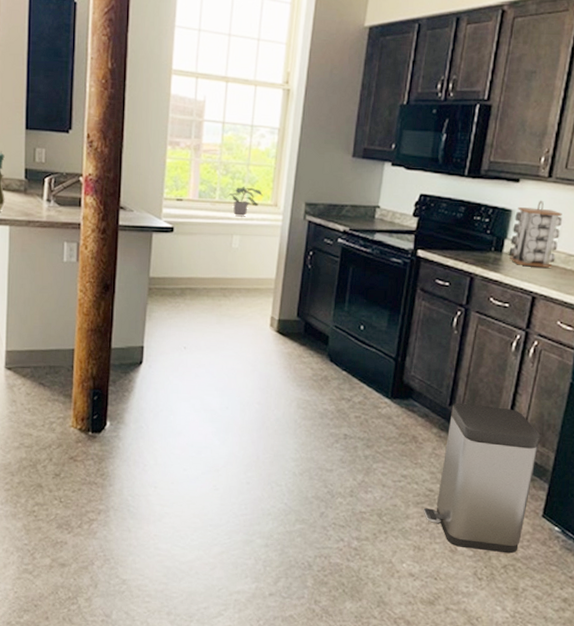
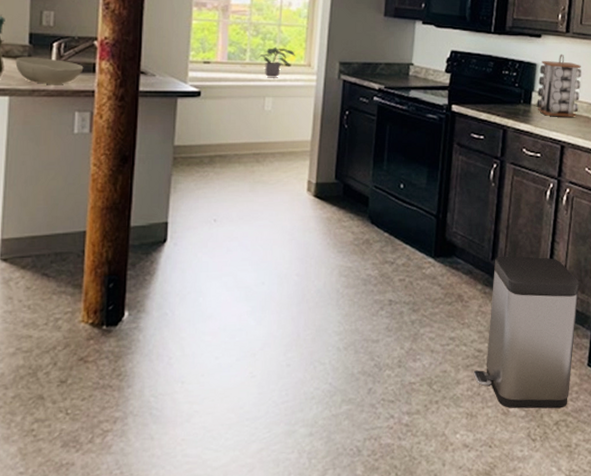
bowl: none [14,190,71,217] -> present [15,57,84,84]

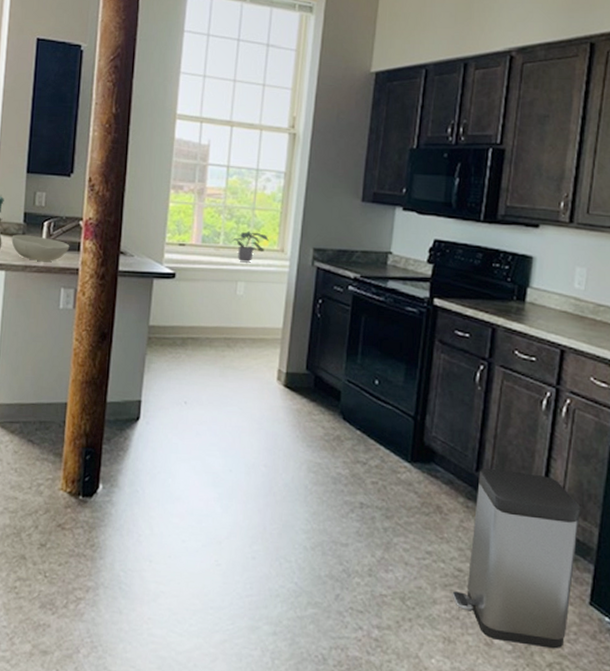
spice rack: present [537,54,581,117] -> none [532,246,587,319]

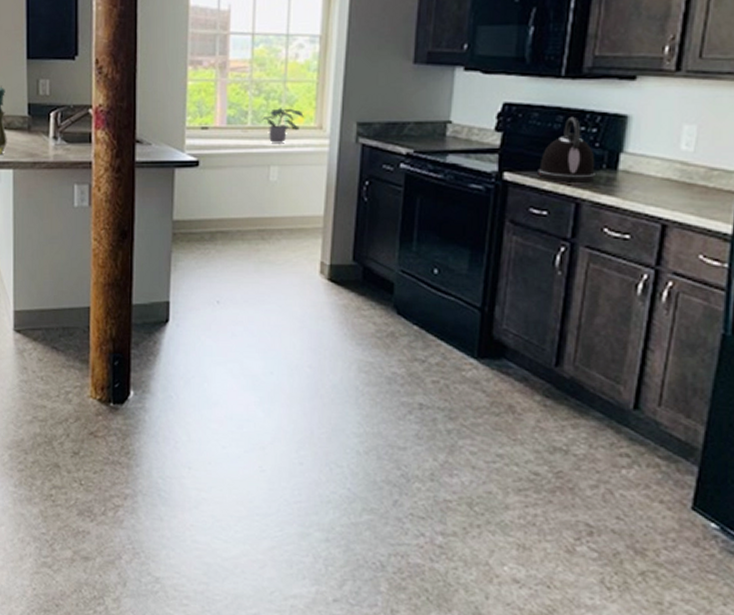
bowl: present [11,234,70,261] -> none [17,128,80,156]
pedal bin: present [452,468,581,649] -> none [527,362,684,557]
kettle: none [461,254,508,311] -> present [538,116,595,183]

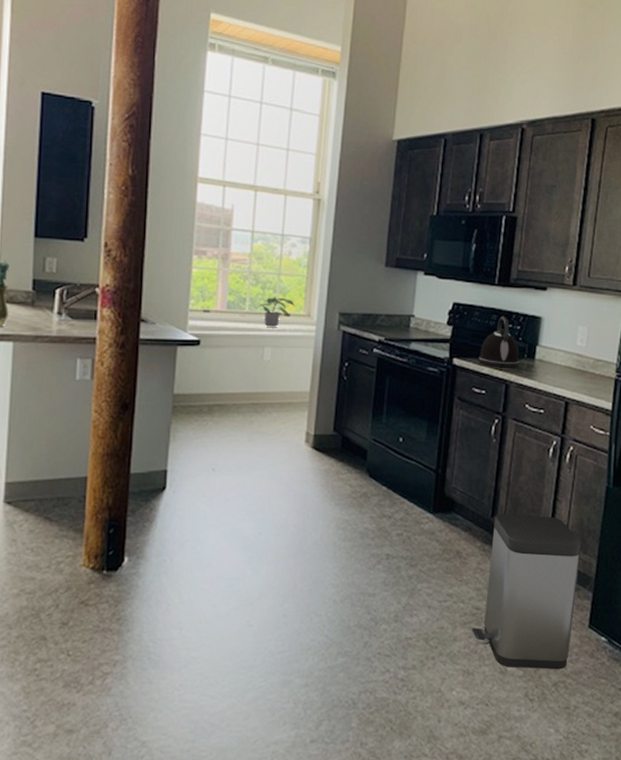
pedal bin: none [527,362,684,557] -> present [470,513,582,670]

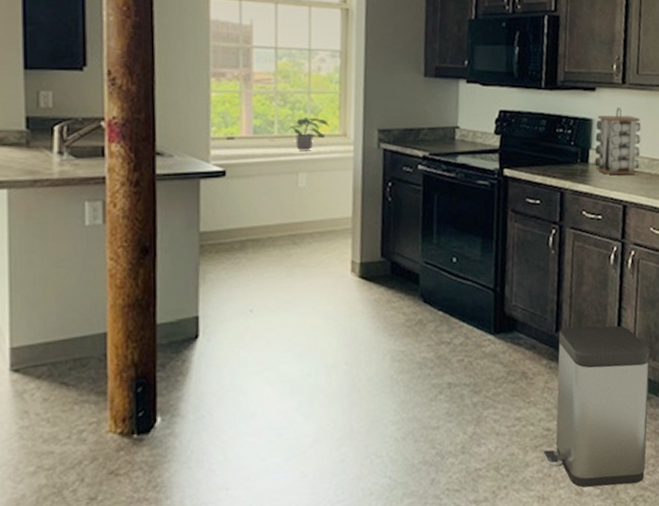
kettle: present [478,316,519,368] -> none [530,120,573,175]
spice rack: none [541,307,588,373] -> present [595,107,641,175]

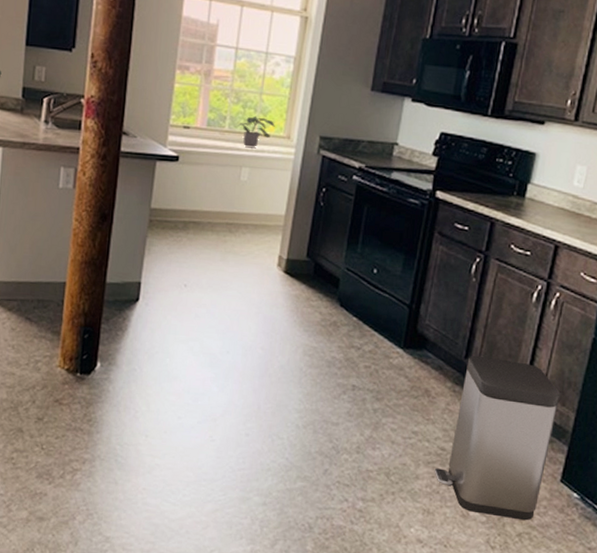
spice rack: present [595,107,641,175] -> none [531,144,588,216]

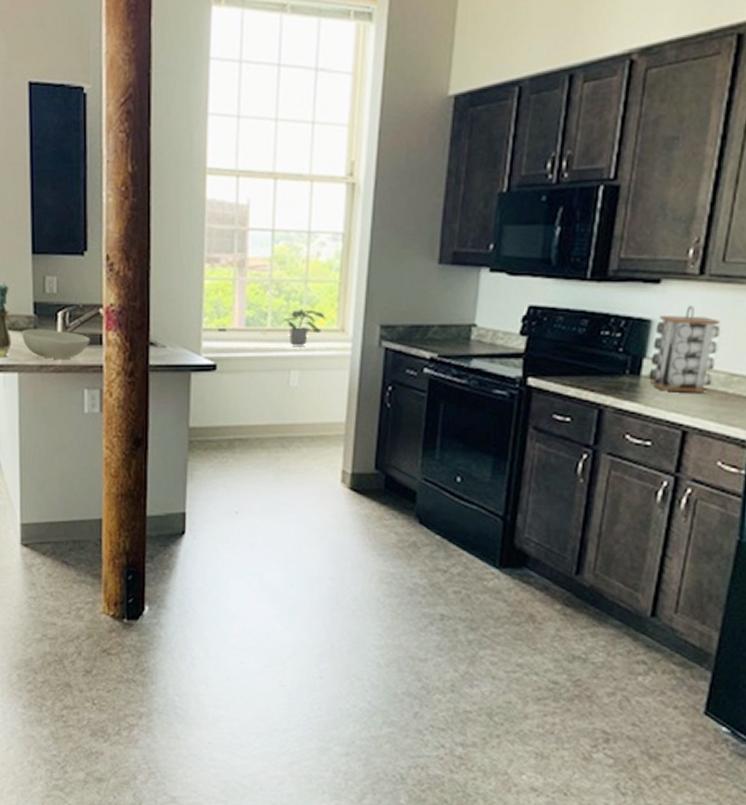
bowl: none [9,109,71,139] -> present [22,328,90,359]
pedal bin: present [434,355,561,521] -> none [546,570,699,762]
spice rack: none [531,144,588,216] -> present [649,305,720,393]

